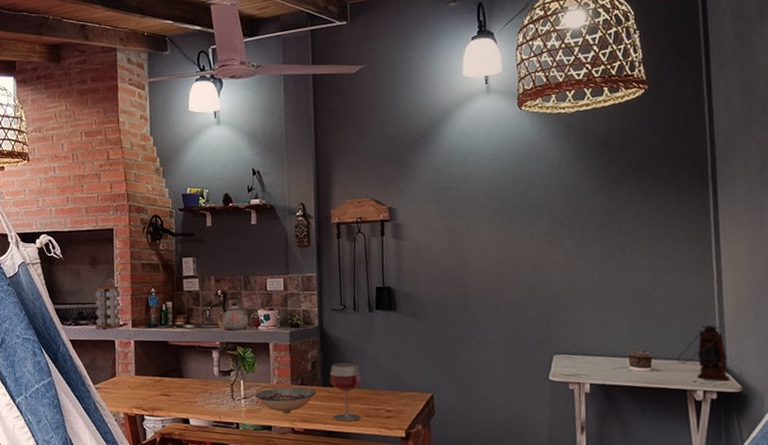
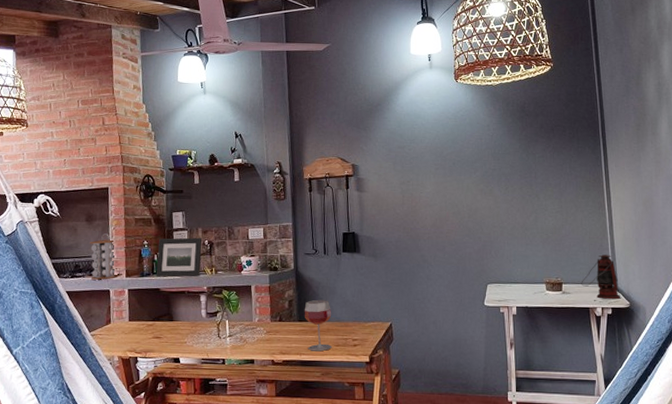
picture frame: none [165,286,215,330] -> present [157,237,203,277]
kettle: present [220,296,249,331] -> none [207,246,233,276]
bowl: present [256,387,317,414] -> none [240,323,293,348]

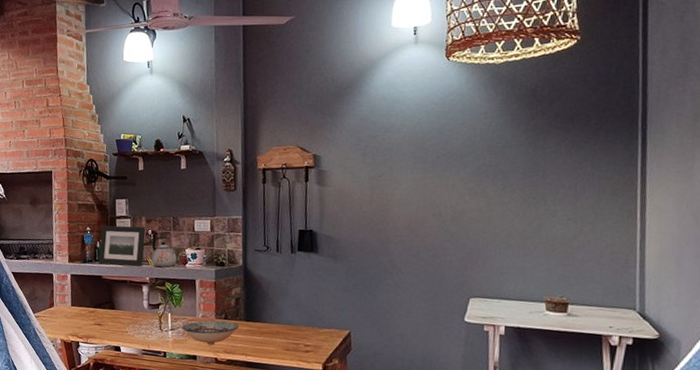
spice rack: present [90,233,123,280] -> none [34,217,66,264]
kettle: none [207,246,233,276] -> present [150,236,177,268]
bowl: none [240,323,293,348] -> present [182,320,239,346]
wineglass: present [304,299,332,352] -> none [251,299,283,354]
lantern: present [581,254,621,300] -> none [593,273,648,329]

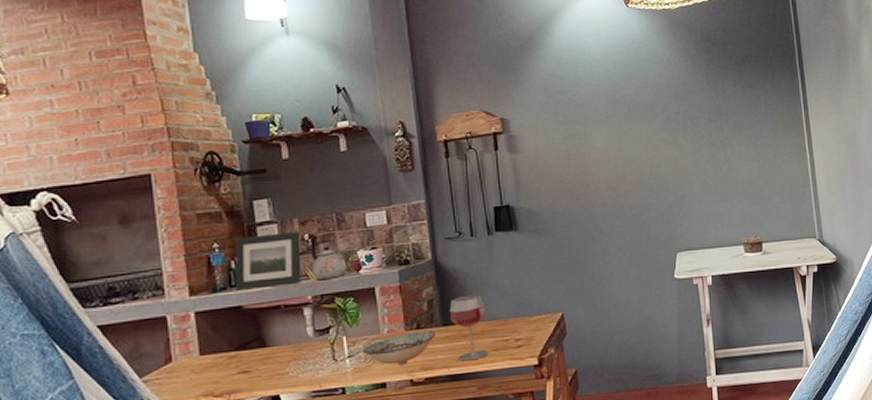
wineglass: none [251,299,283,354] -> present [449,294,489,362]

